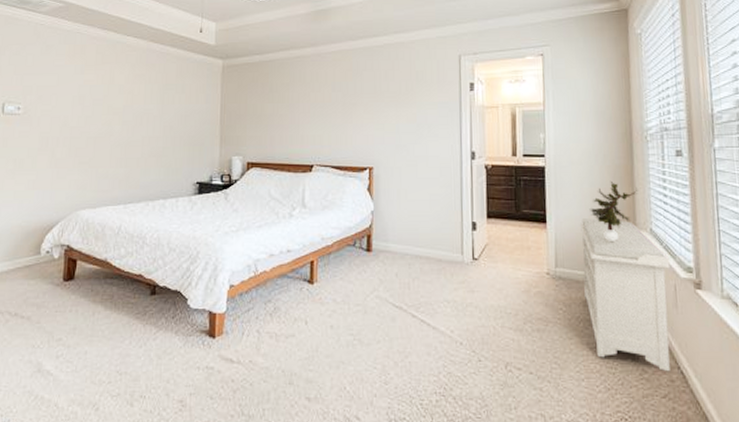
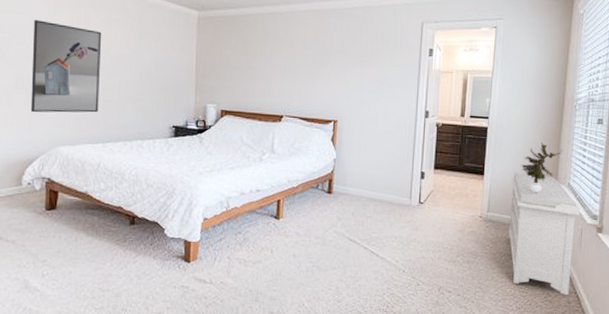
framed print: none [53,79,125,175] -> present [30,19,101,113]

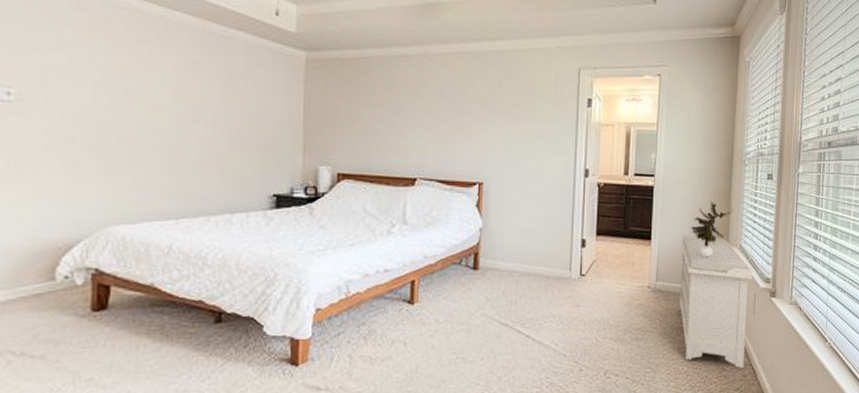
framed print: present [30,19,101,113] -> none [68,58,172,183]

